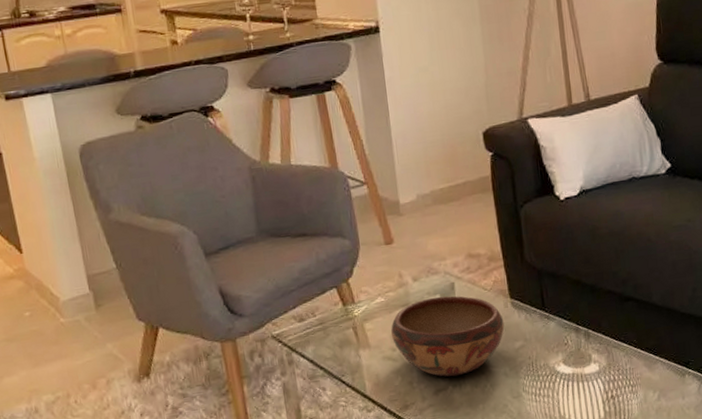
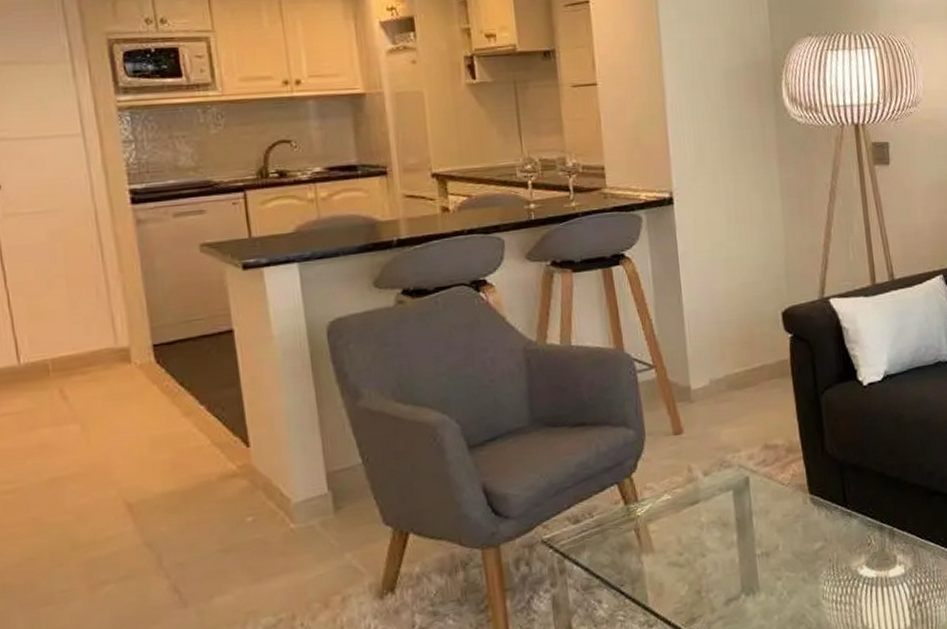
decorative bowl: present [391,296,505,377] -> none [678,491,803,584]

